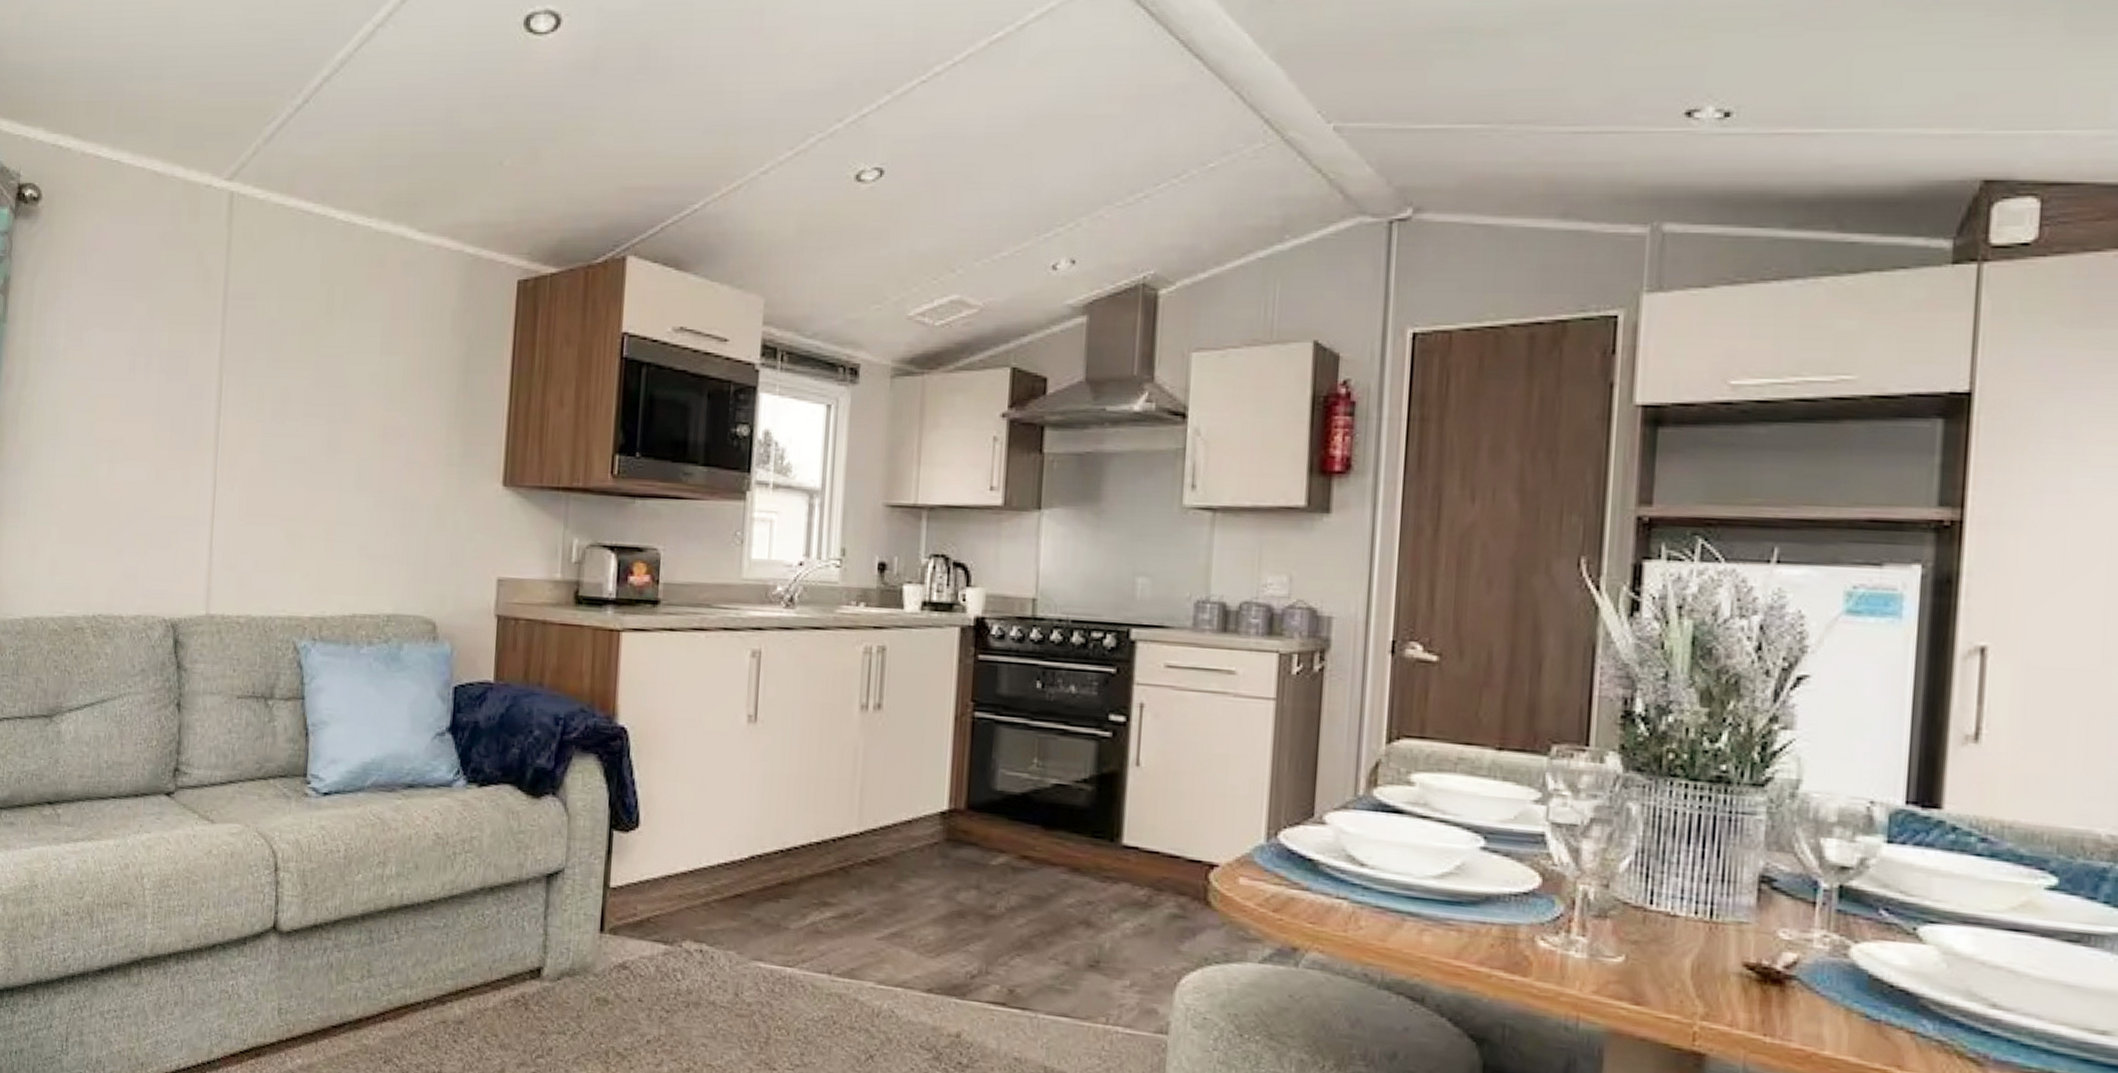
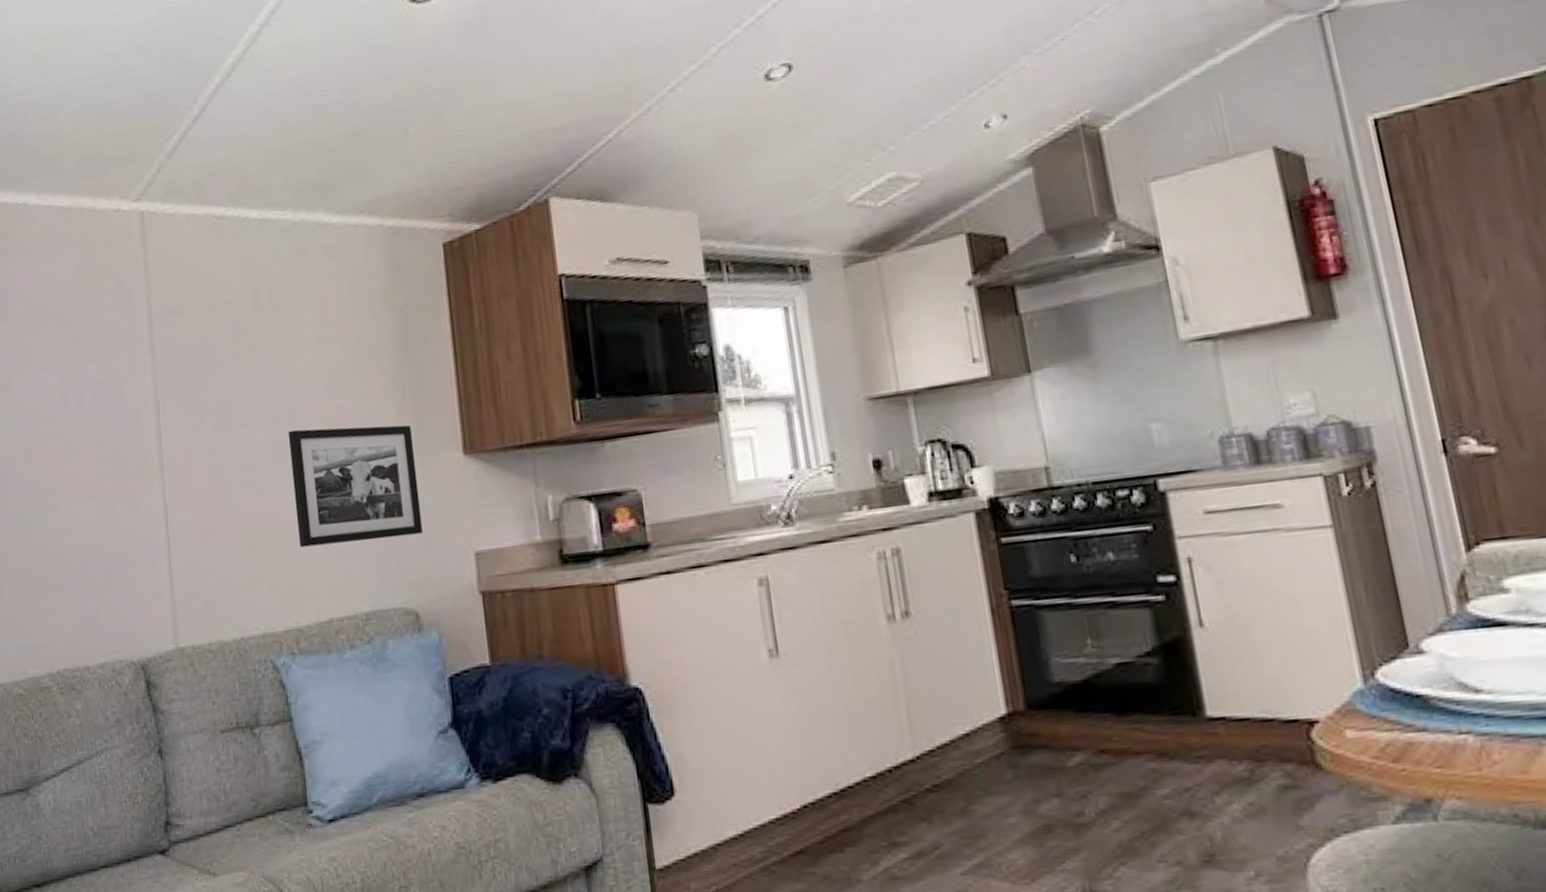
picture frame: none [336,432,458,552] -> present [287,425,423,548]

